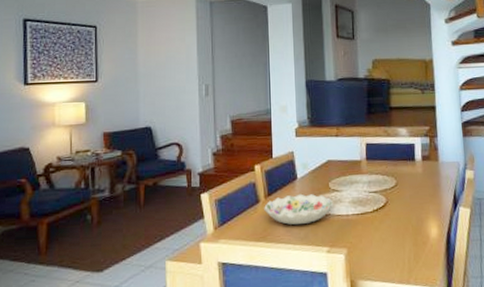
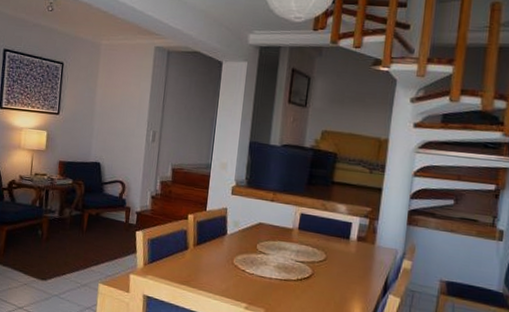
decorative bowl: present [264,193,334,225] -> none [191,248,259,278]

